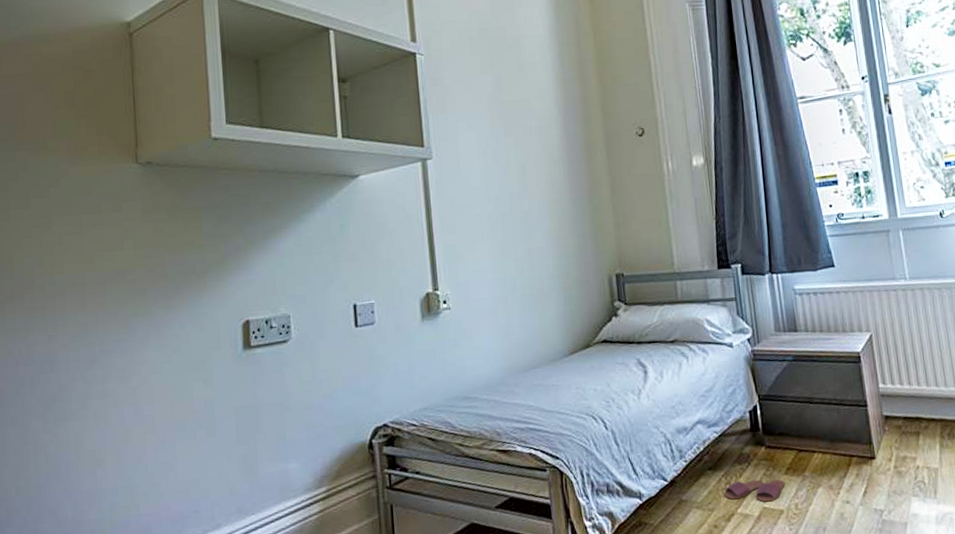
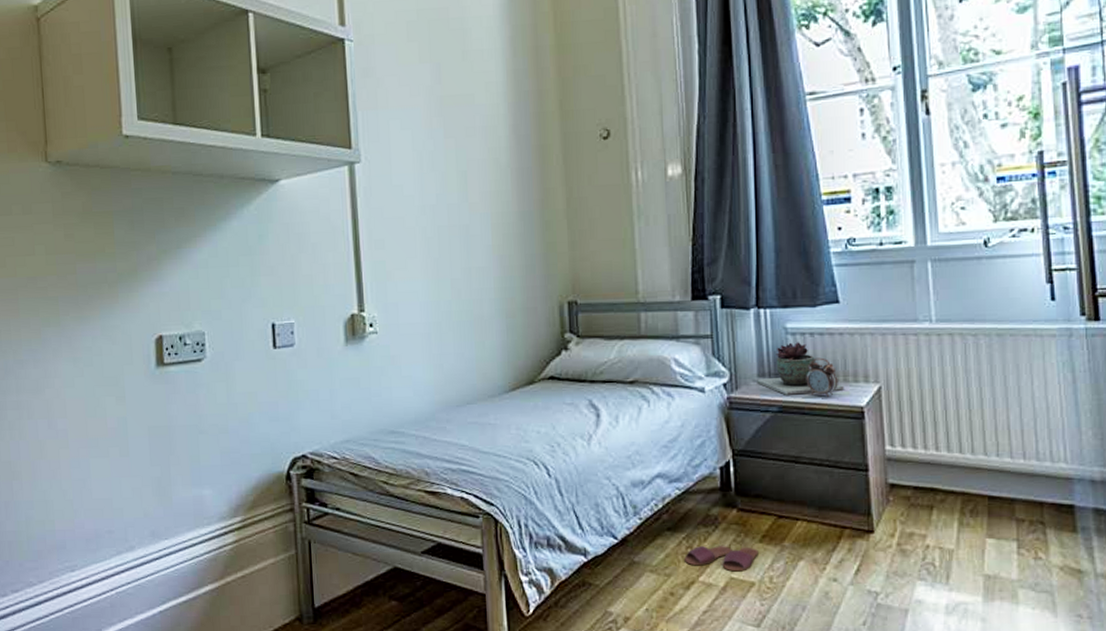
succulent plant: none [774,301,843,346] -> present [757,342,844,395]
alarm clock: none [813,313,839,346] -> present [806,357,838,398]

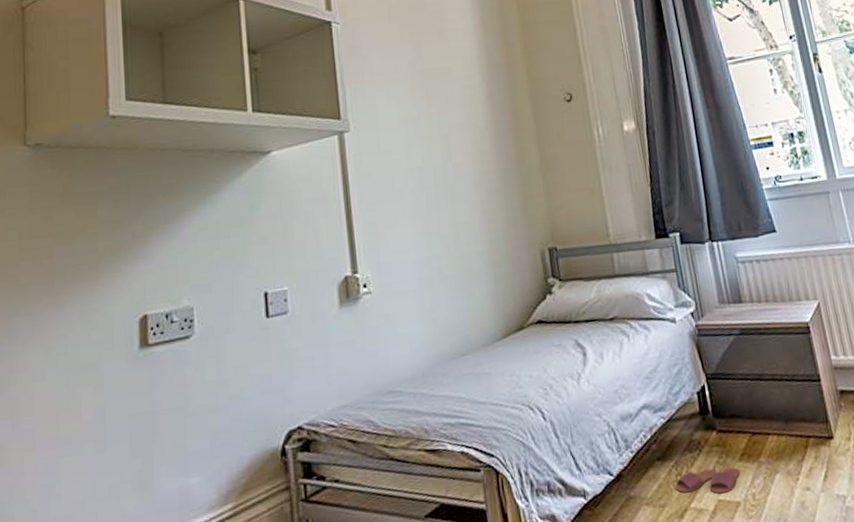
succulent plant: present [757,342,844,395] -> none [718,269,791,318]
alarm clock: present [806,357,838,398] -> none [758,281,786,317]

